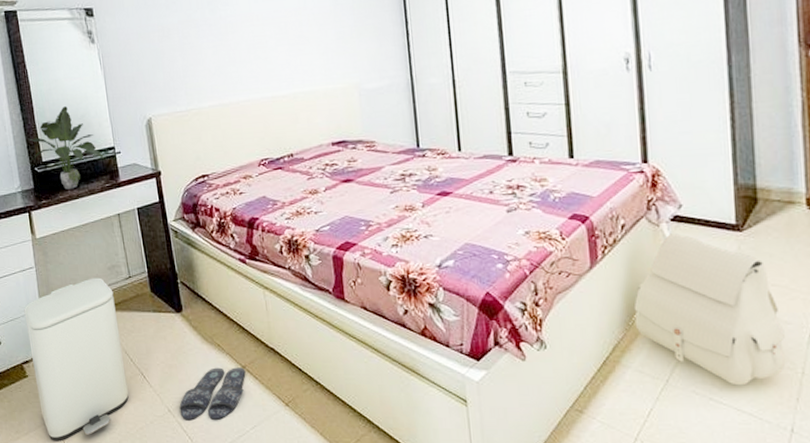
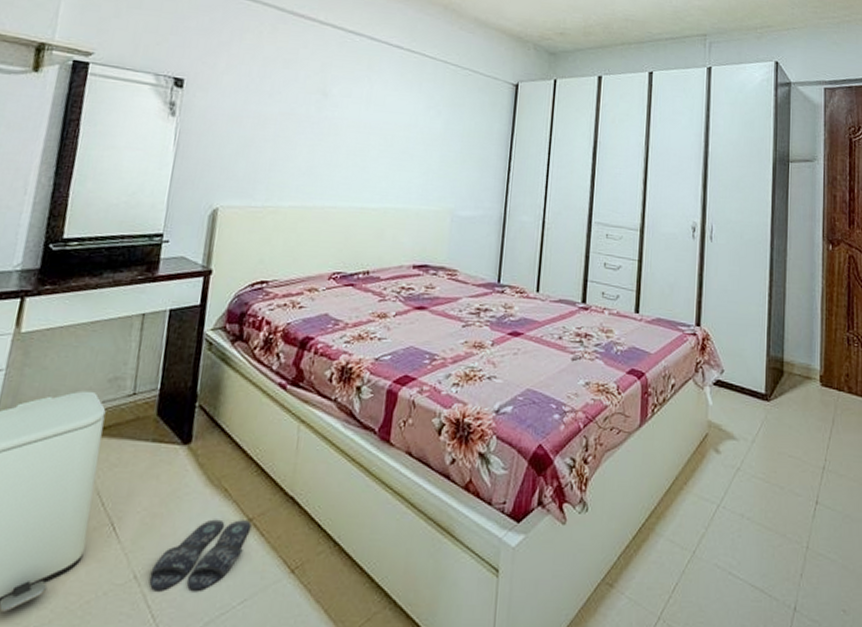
potted plant: present [28,106,104,190] -> none [47,178,147,277]
satchel: present [633,233,785,386] -> none [672,397,795,559]

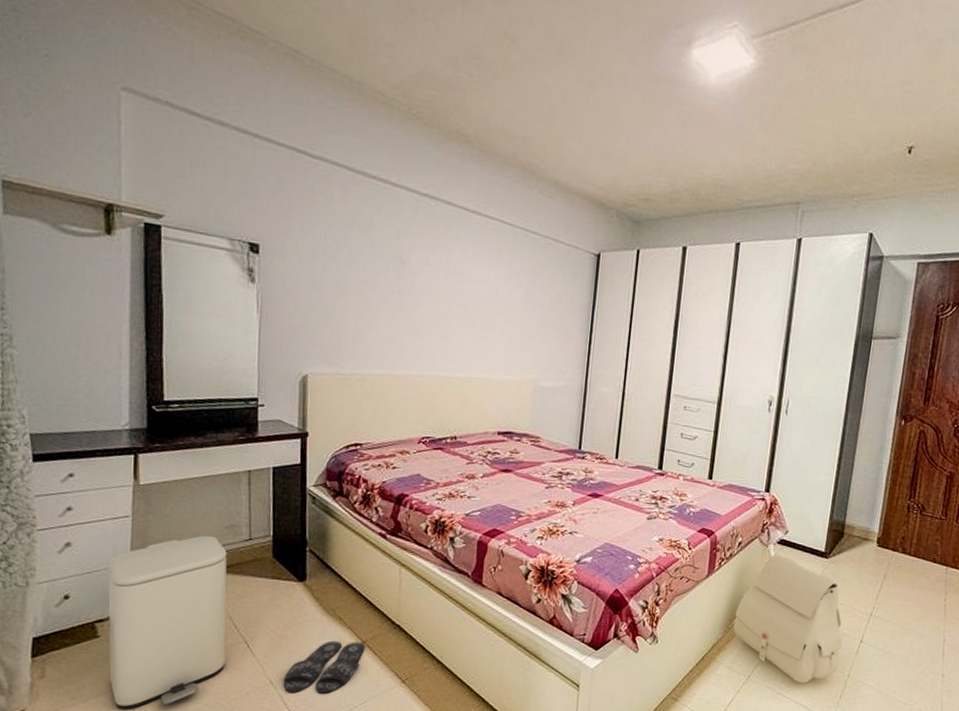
satchel: none [672,397,795,559] -> present [733,554,842,684]

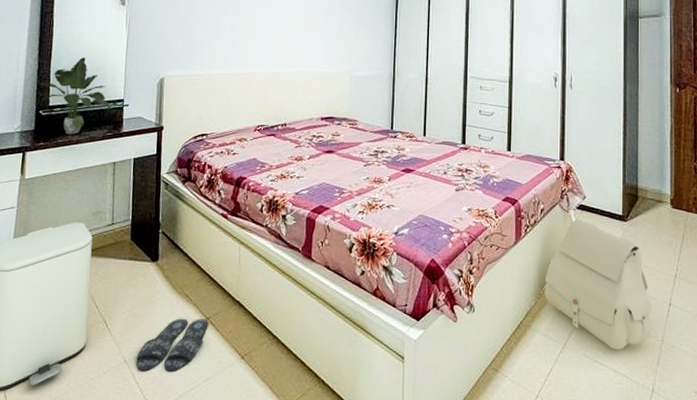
potted plant: none [148,344,243,437] -> present [37,57,112,135]

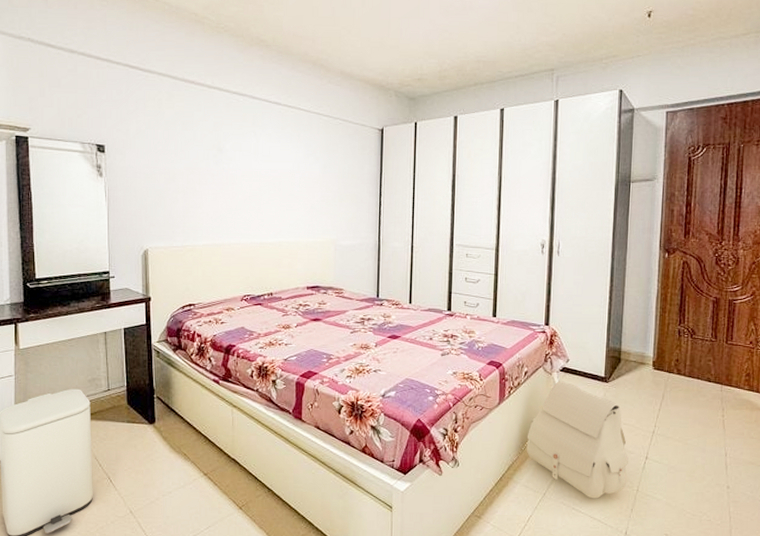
potted plant: present [37,57,112,135] -> none [23,230,98,306]
slippers: present [136,318,209,372] -> none [141,474,207,521]

